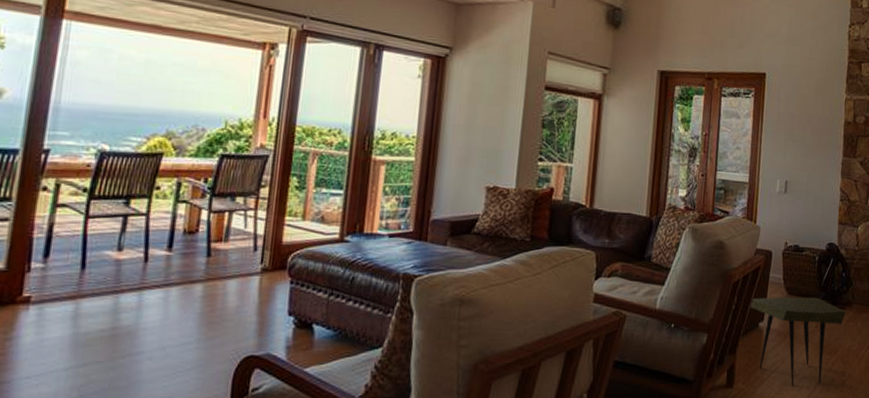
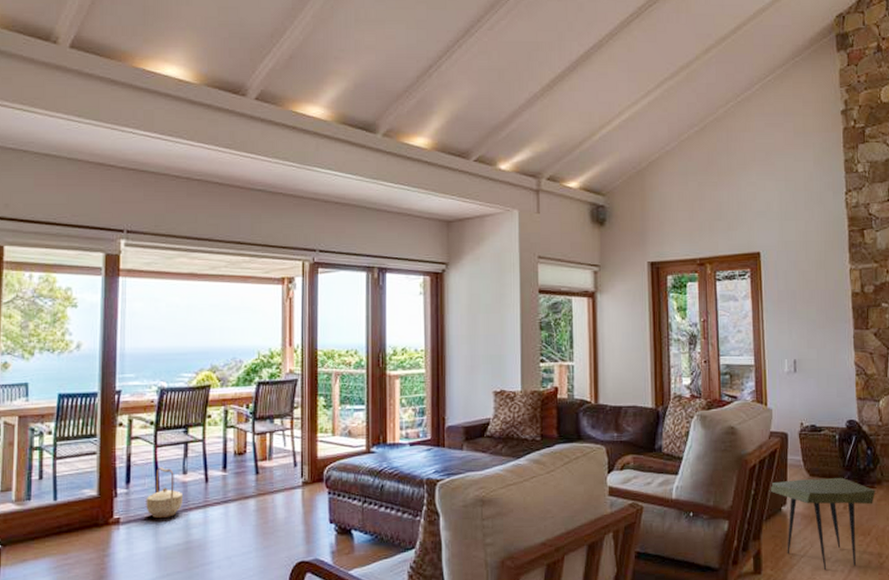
basket: none [66,241,116,300] -> present [146,467,184,519]

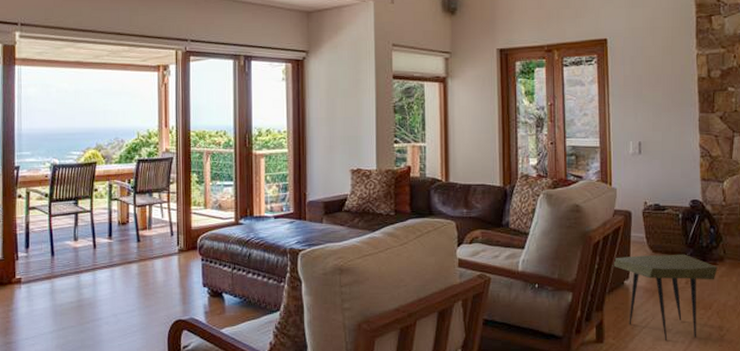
basket: present [146,467,184,519] -> none [43,234,75,280]

